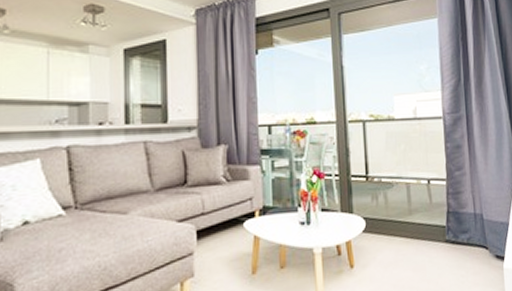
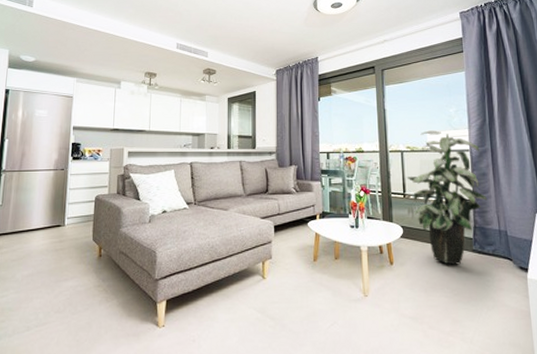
indoor plant: none [369,93,462,261] -> present [406,130,488,265]

